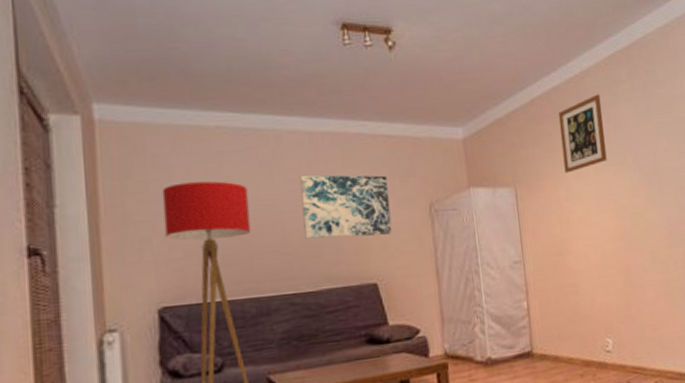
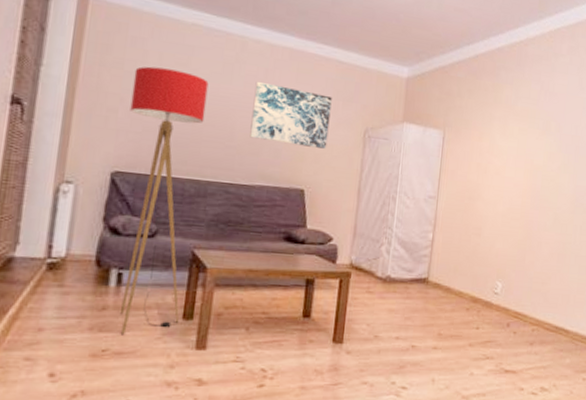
wall art: present [559,94,607,173] -> none [492,62,539,128]

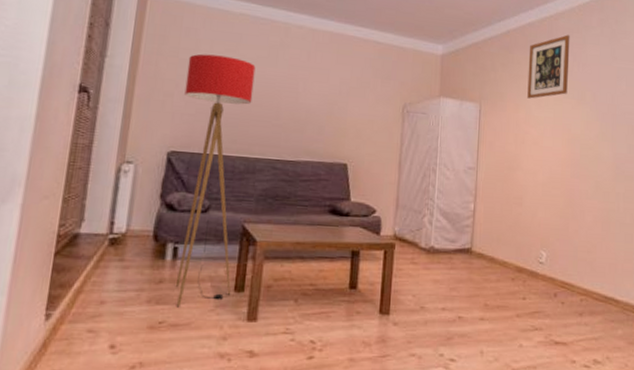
wall art: present [249,81,332,149] -> none [294,63,371,124]
wall art: none [492,62,539,128] -> present [527,35,570,99]

